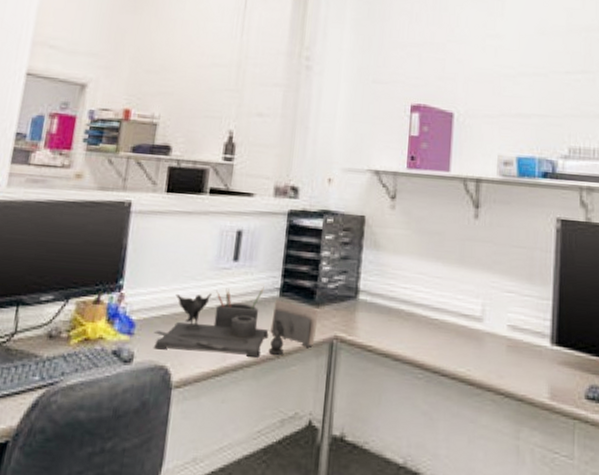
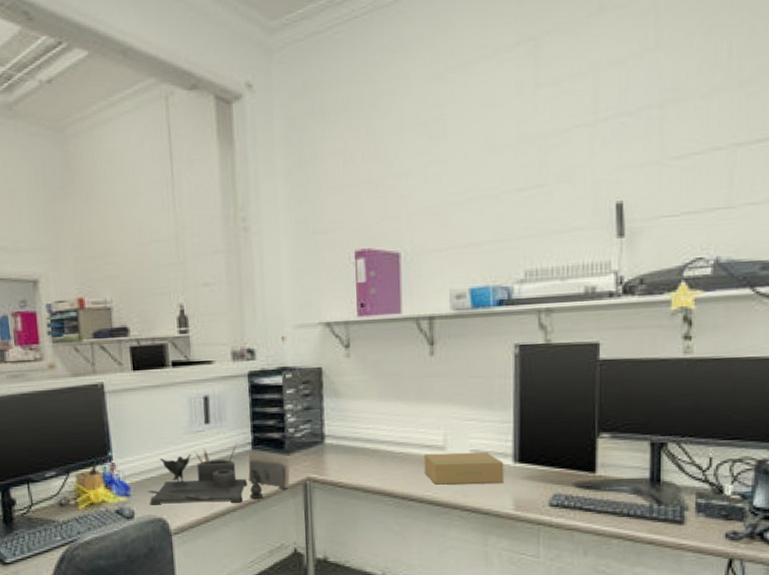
box: none [459,323,541,366] -> present [424,451,504,485]

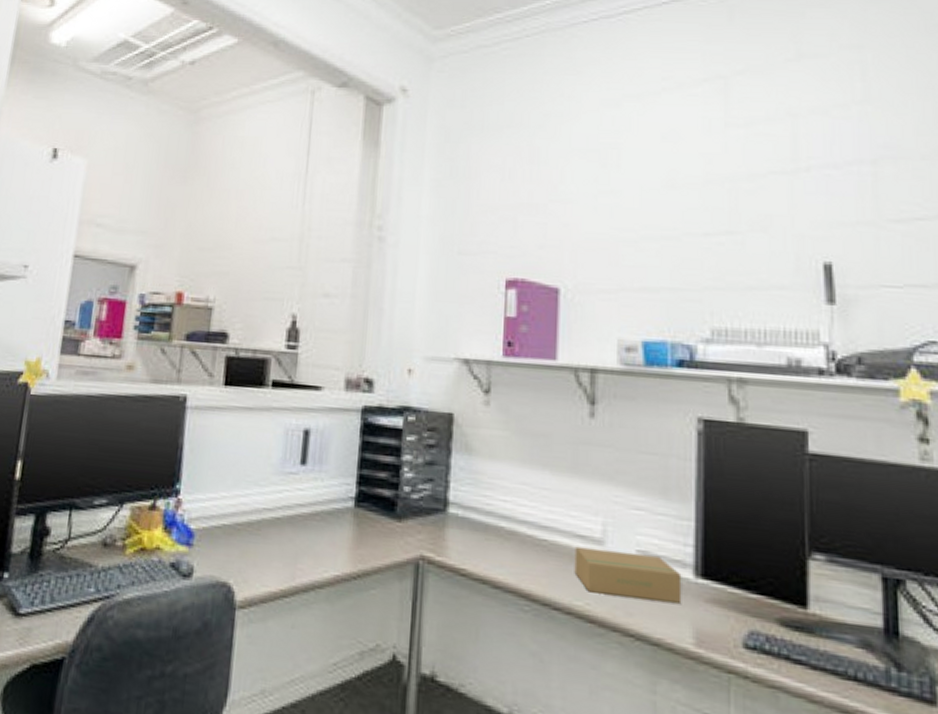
desk organizer: present [147,443,290,505] -> none [214,495,401,577]

